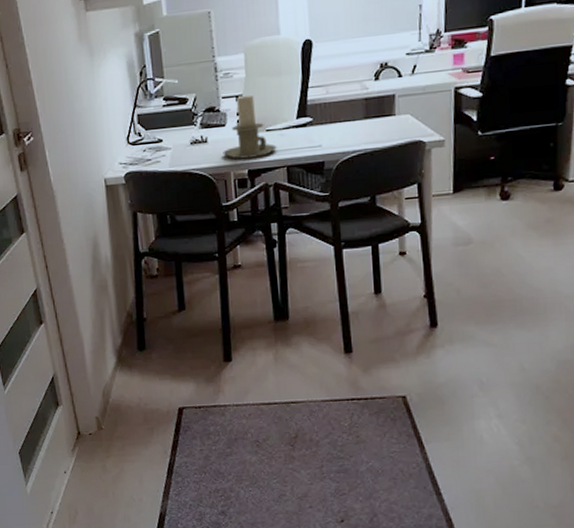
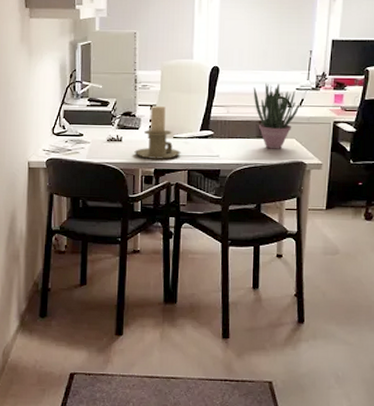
potted plant: none [354,50,413,130] -> present [253,83,300,149]

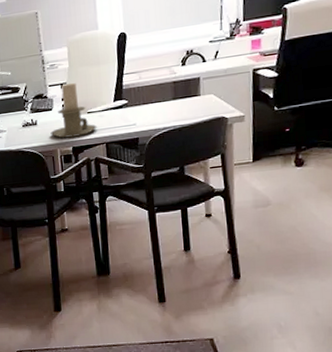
potted plant: present [253,83,300,149] -> none [164,39,215,109]

